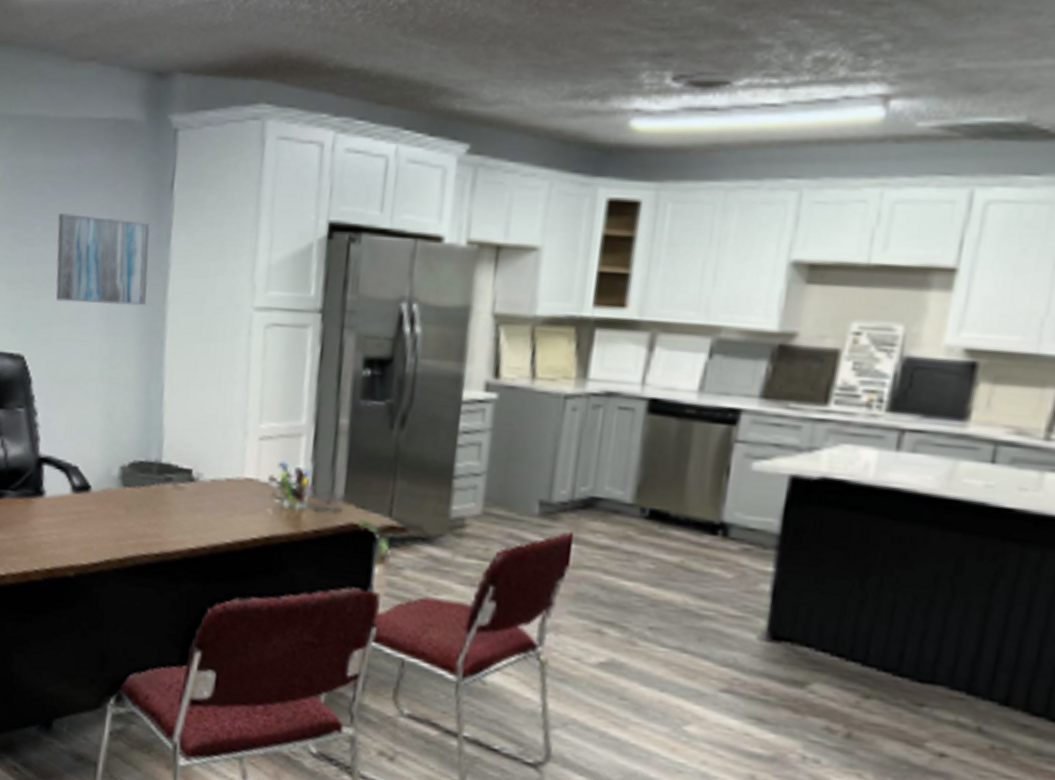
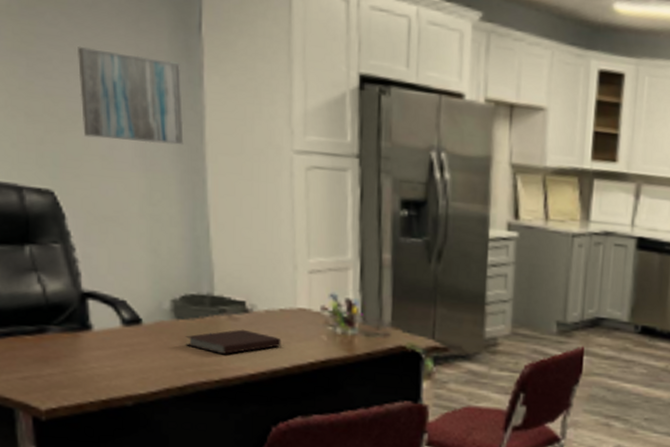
notebook: none [129,499,225,526] -> present [185,329,281,354]

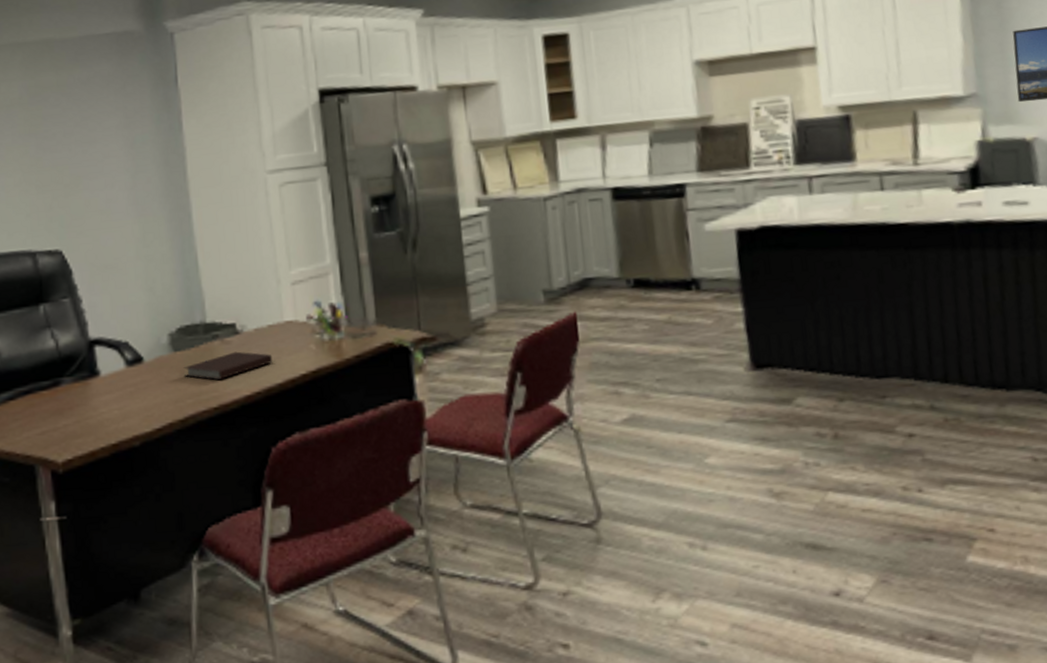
wall art: present [78,45,184,145] -> none [77,114,169,196]

